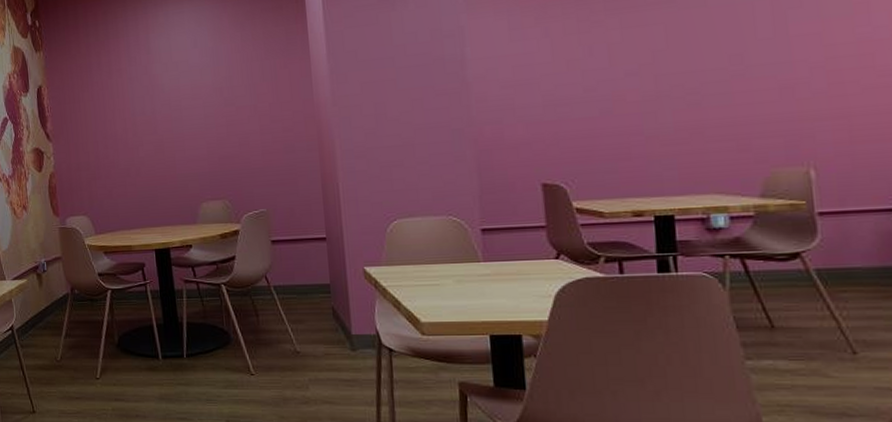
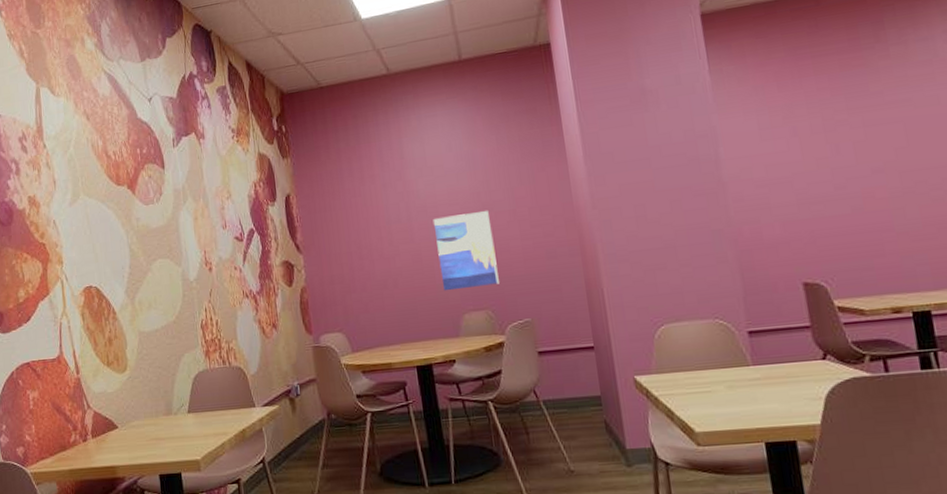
wall art: none [176,106,237,181] -> present [433,211,499,291]

